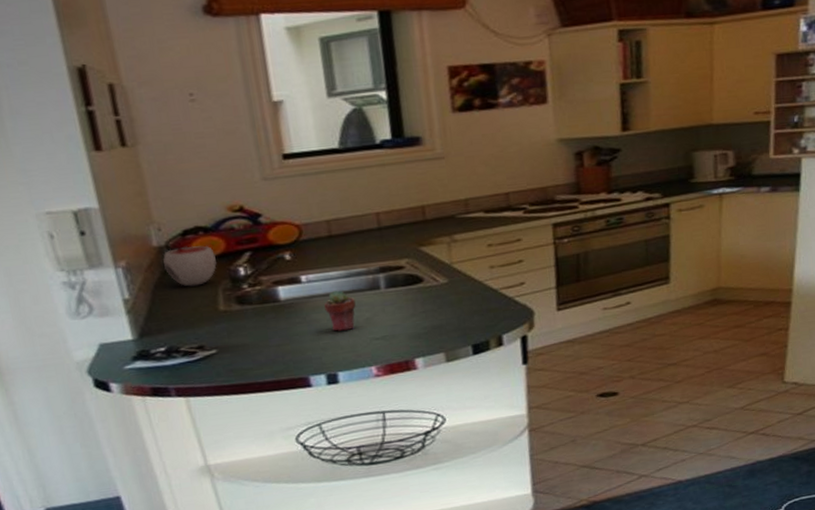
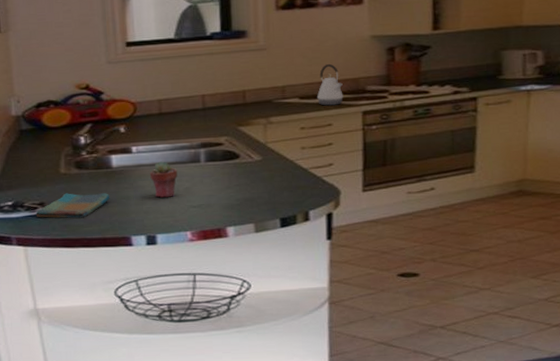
bowl: present [163,245,217,287] -> none [19,116,62,151]
dish towel: none [195,330,281,363] -> present [36,193,110,219]
kettle: none [503,172,532,219] -> present [317,64,343,106]

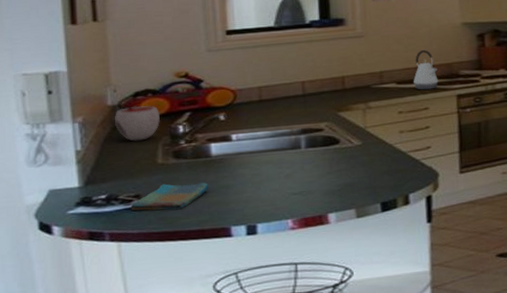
bowl: none [19,116,62,151] -> present [115,105,160,141]
potted succulent: present [150,160,178,198] -> none [250,147,278,186]

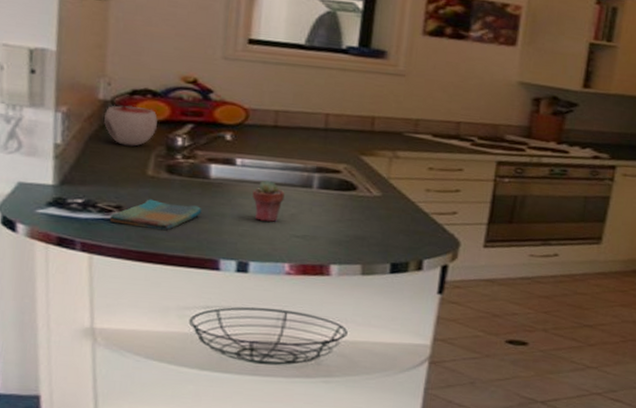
potted succulent: none [250,147,278,186] -> present [252,179,285,222]
kettle: present [414,50,438,90] -> none [451,104,481,150]

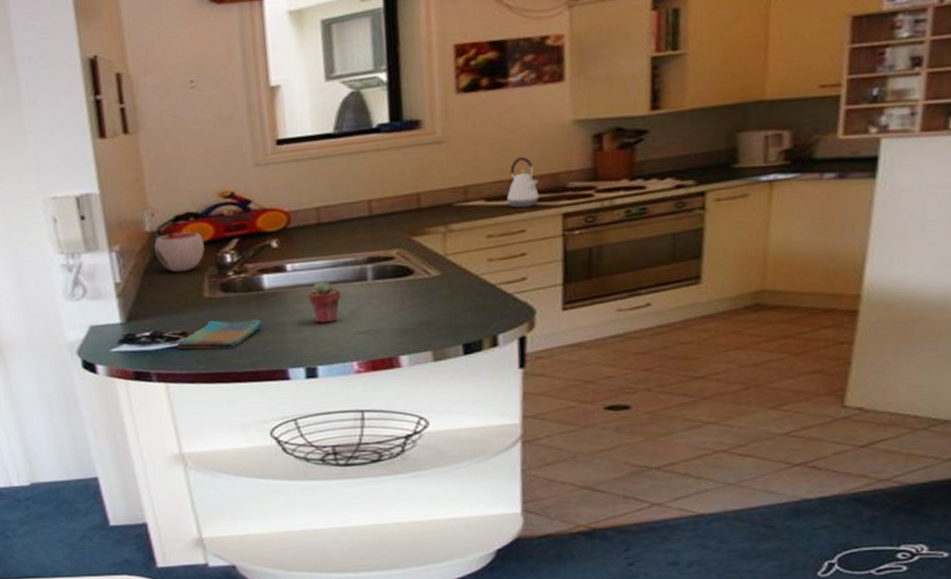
kettle: none [451,104,481,150] -> present [507,157,539,208]

